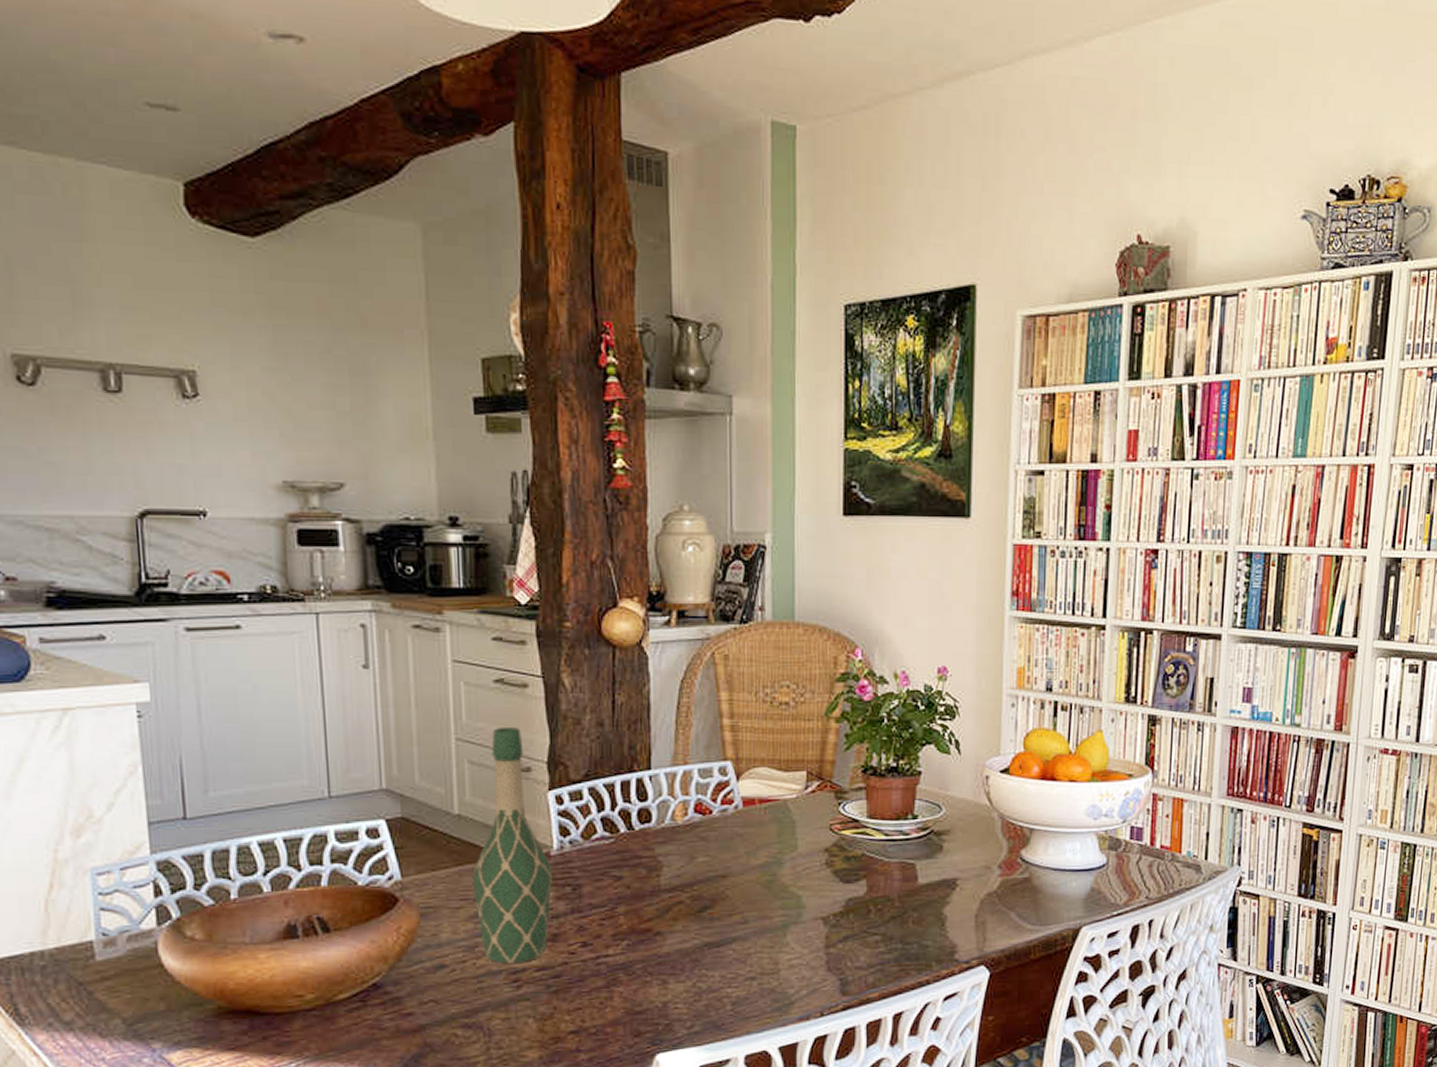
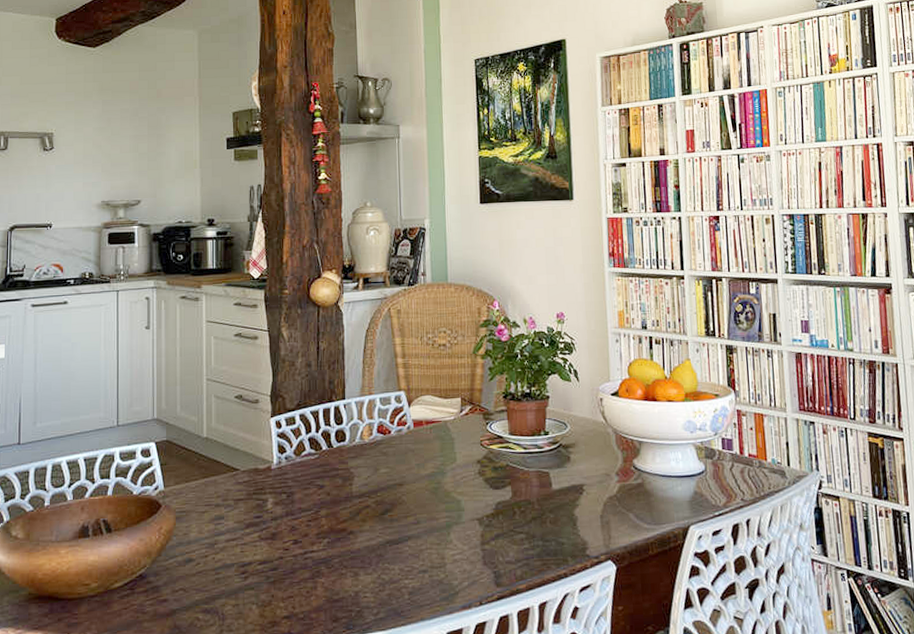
wine bottle: present [472,726,552,965] -> none [214,369,272,559]

